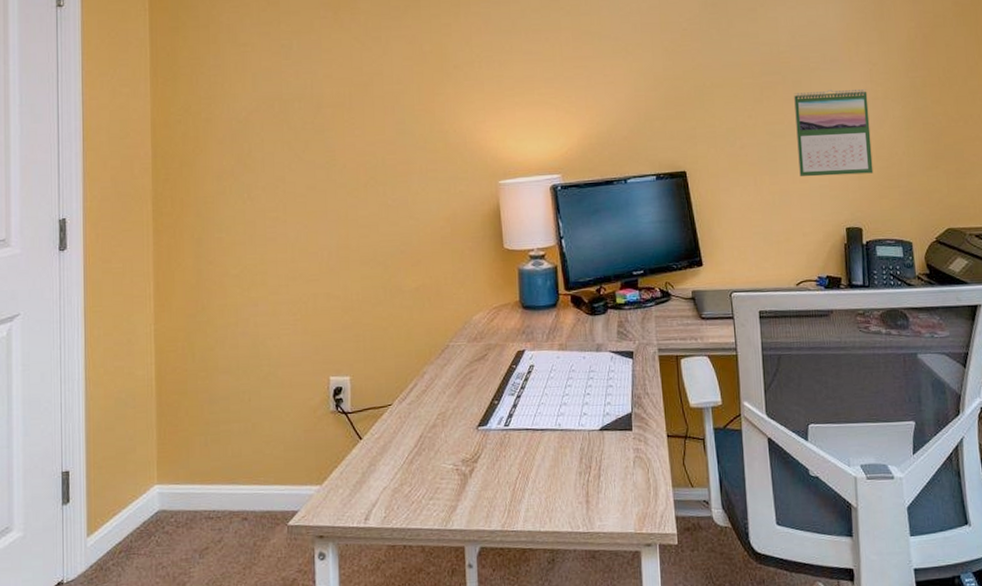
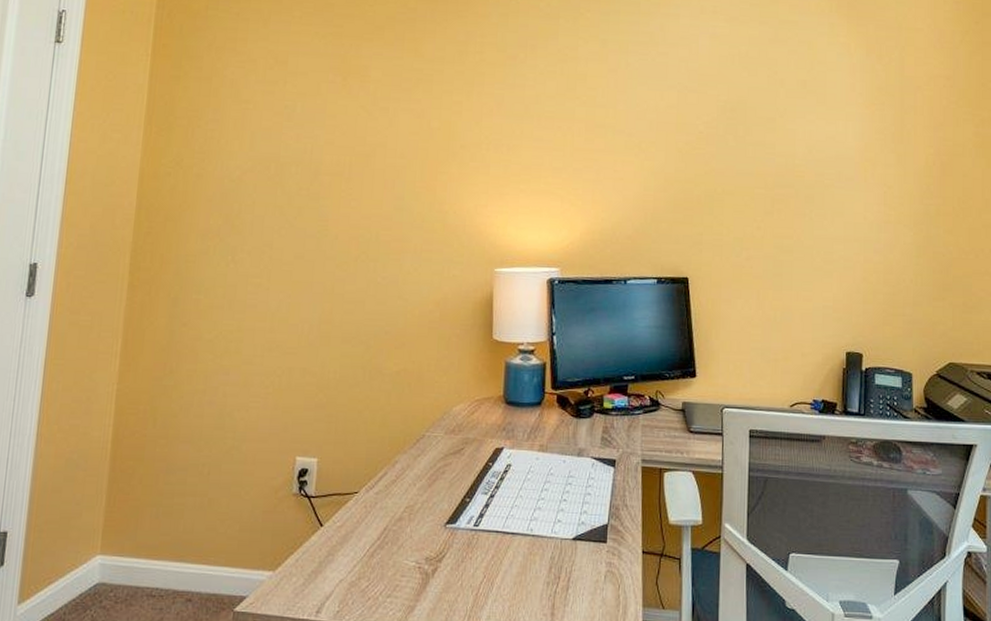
calendar: present [794,89,874,177] -> none [804,208,880,299]

